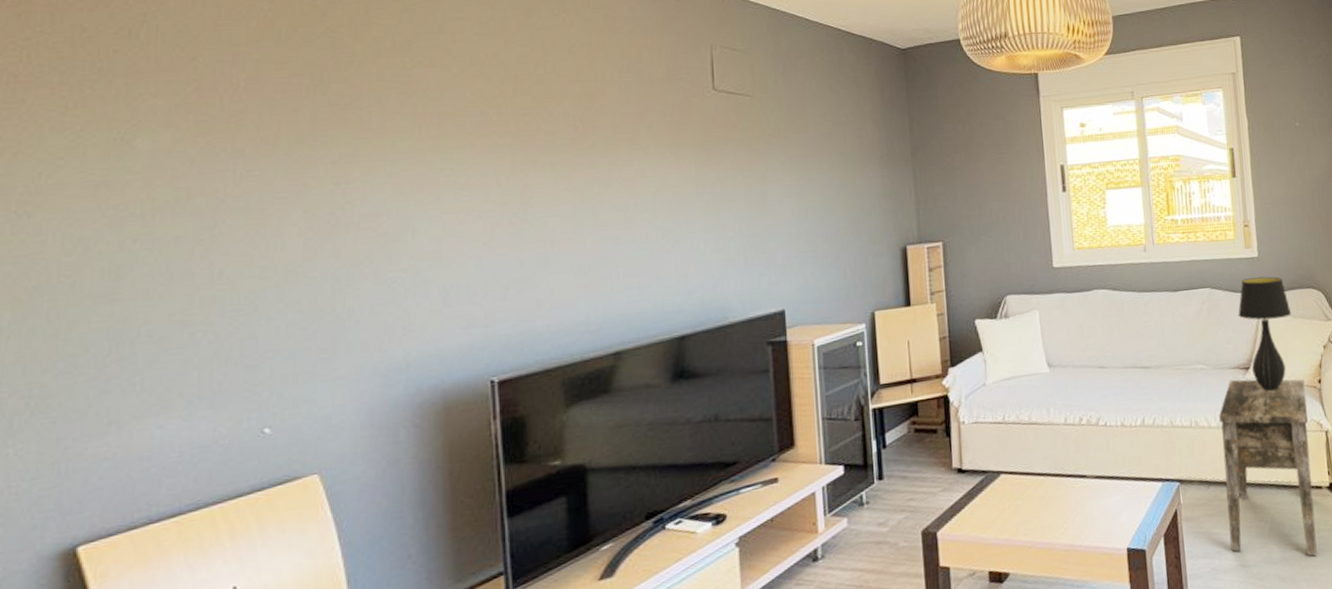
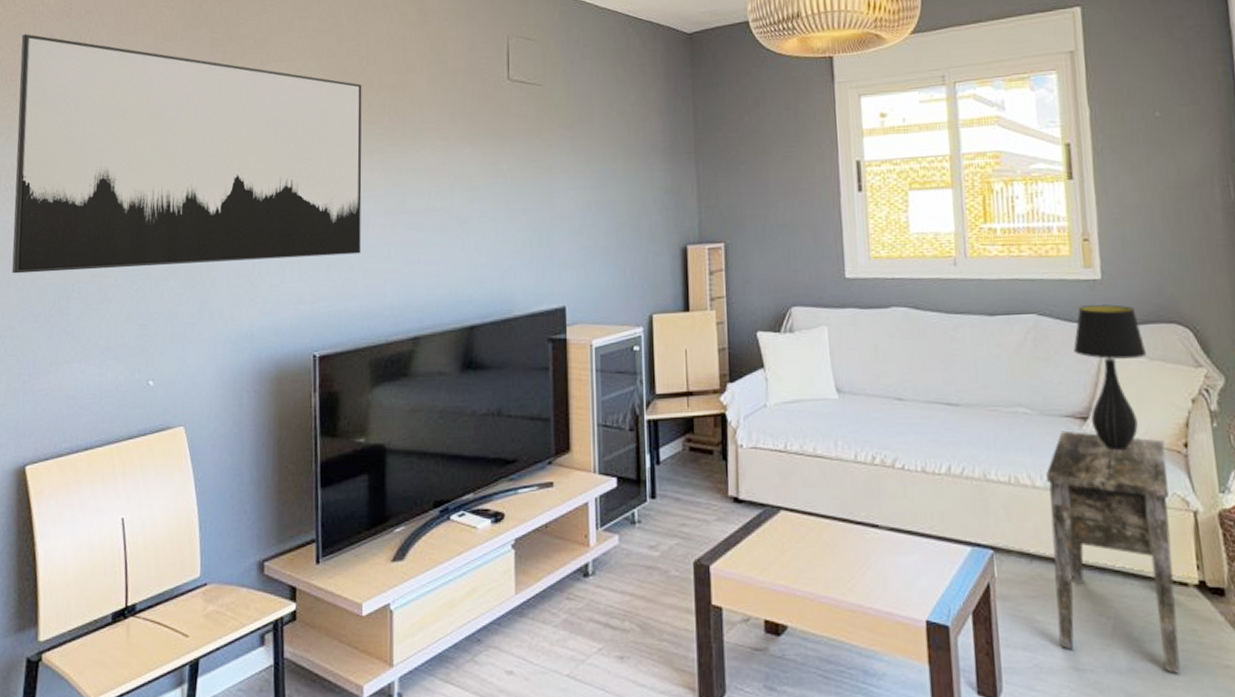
wall art: none [30,25,545,320] -> present [11,34,362,274]

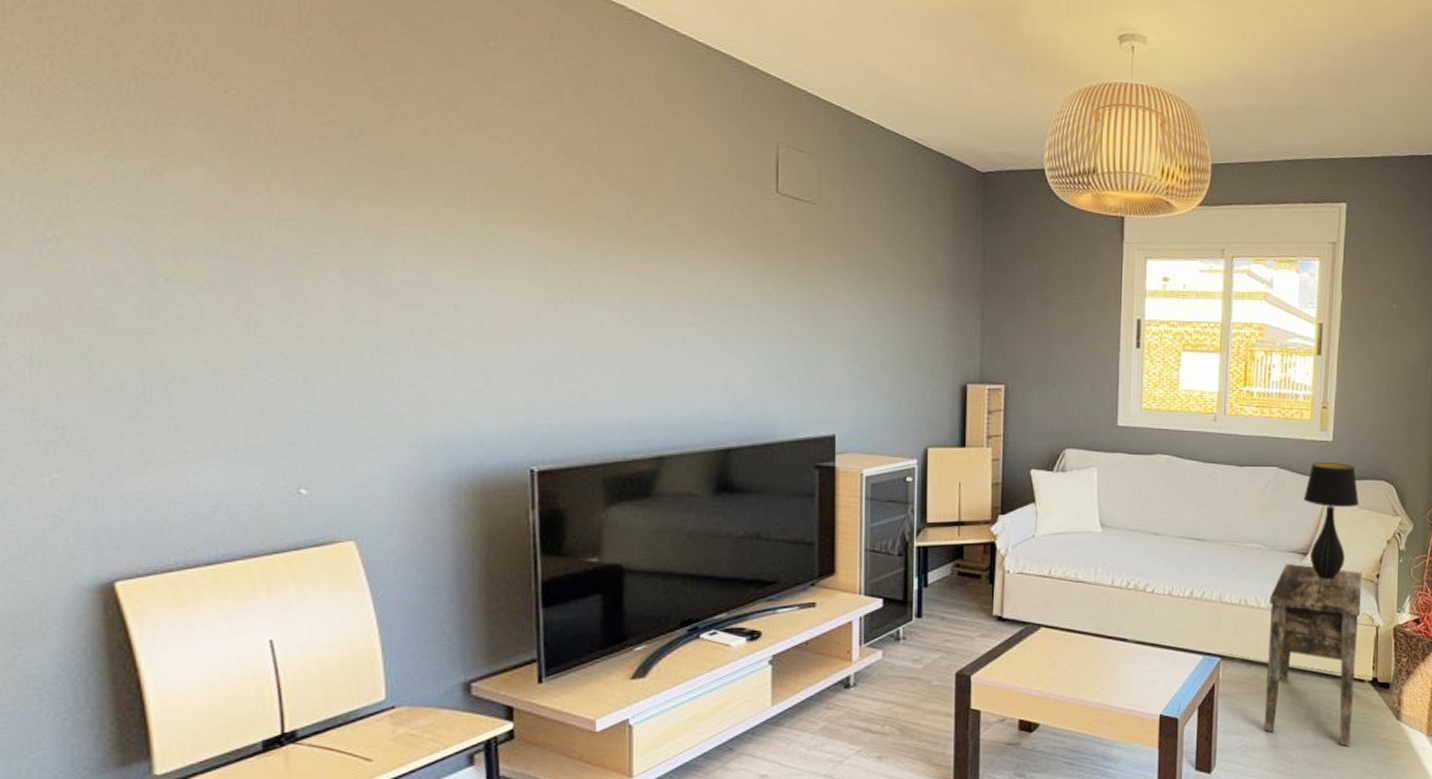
wall art: present [11,34,362,274] -> none [53,33,592,364]

